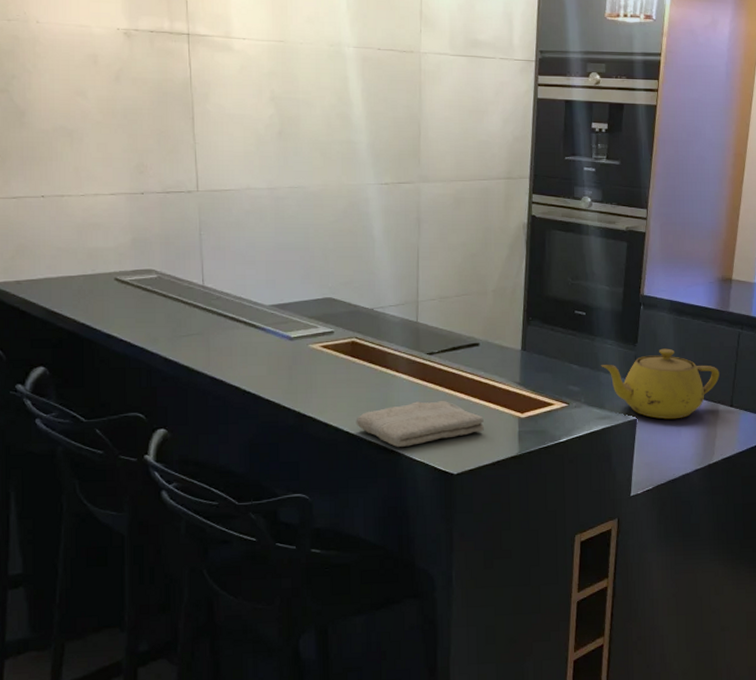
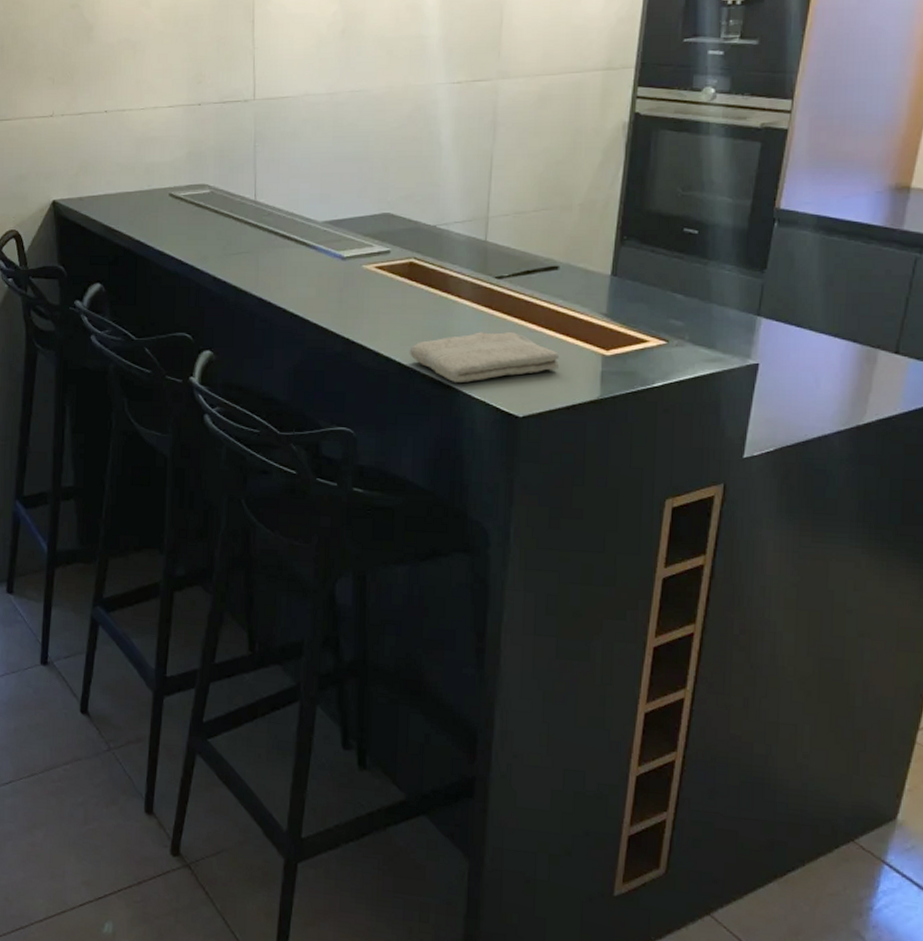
teapot: present [601,348,720,419] -> none [714,276,882,366]

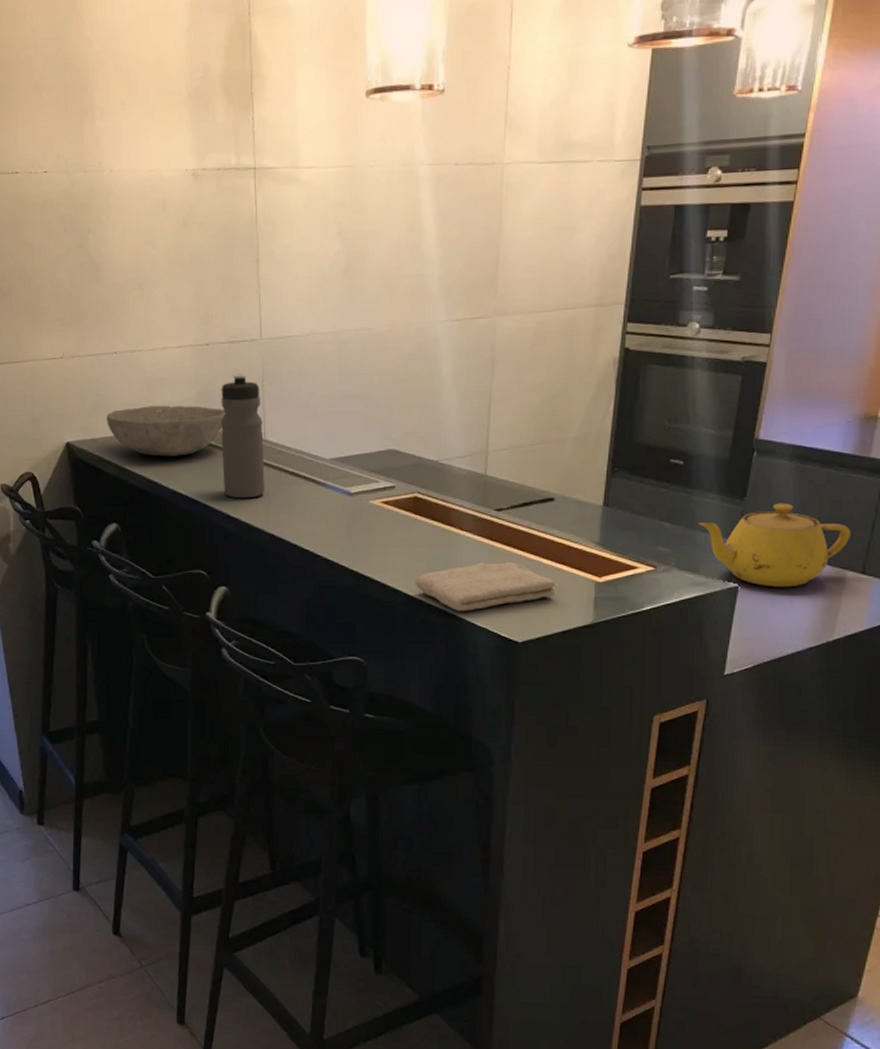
bowl: none [94,165,216,217] -> present [107,405,226,457]
water bottle: none [210,134,255,261] -> present [221,374,265,499]
teapot: none [714,276,882,366] -> present [698,503,851,588]

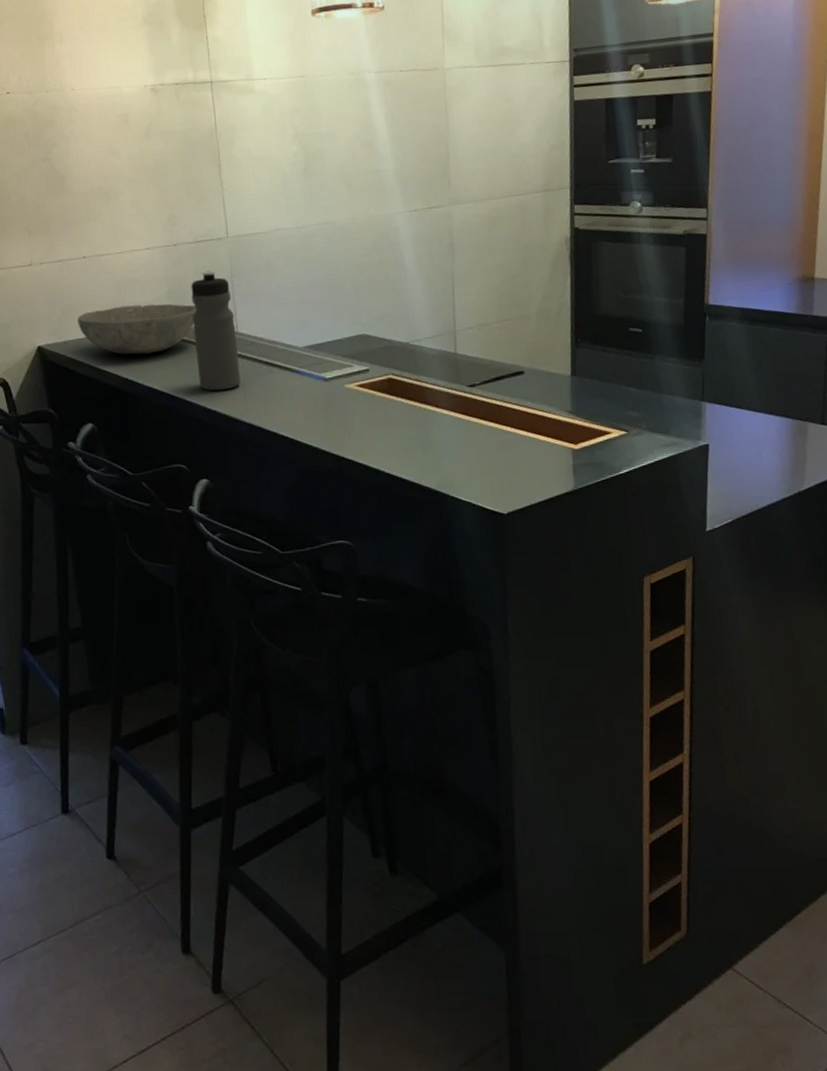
washcloth: present [415,562,555,612] -> none [396,435,534,488]
teapot: present [698,503,851,588] -> none [663,362,806,443]

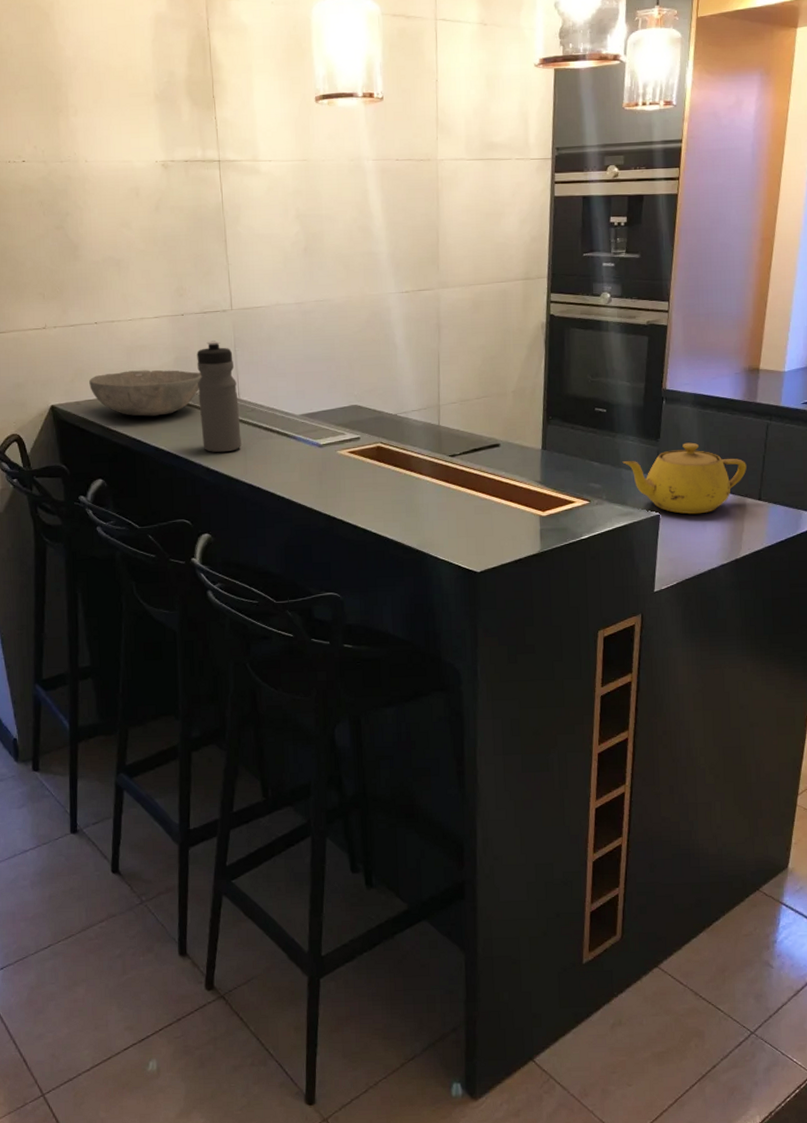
teapot: none [663,362,806,443] -> present [622,442,747,515]

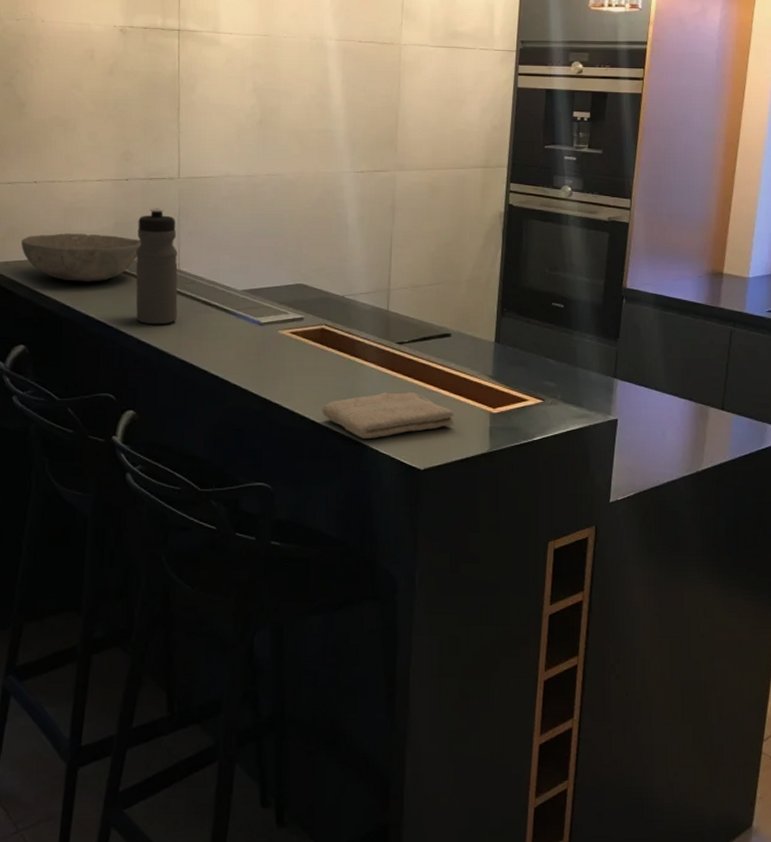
washcloth: none [382,501,506,548] -> present [321,392,453,440]
teapot: present [622,442,747,515] -> none [579,344,709,421]

